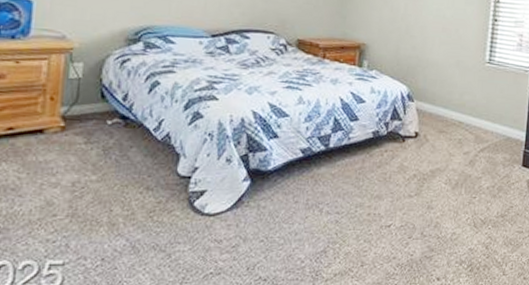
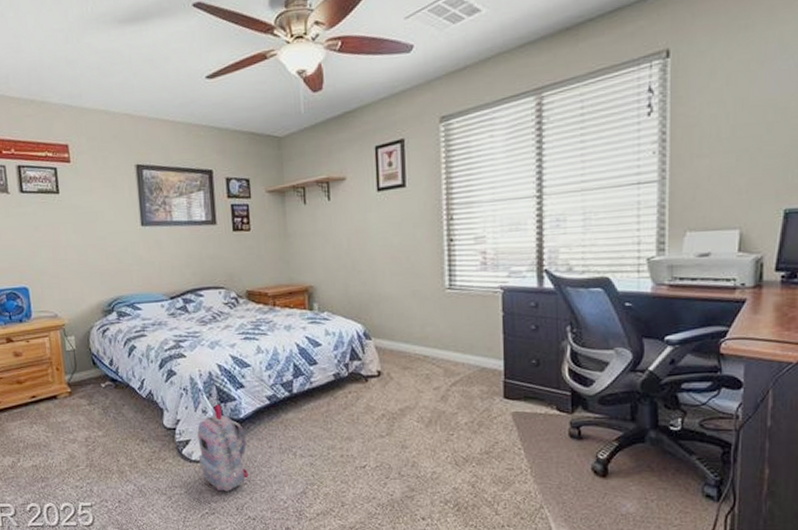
backpack: none [212,153,272,249] -> present [197,404,249,492]

